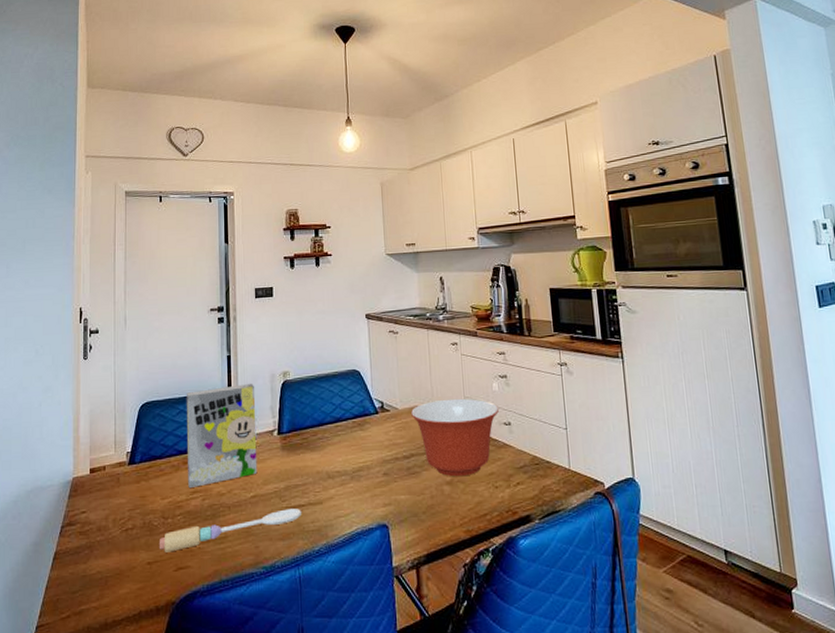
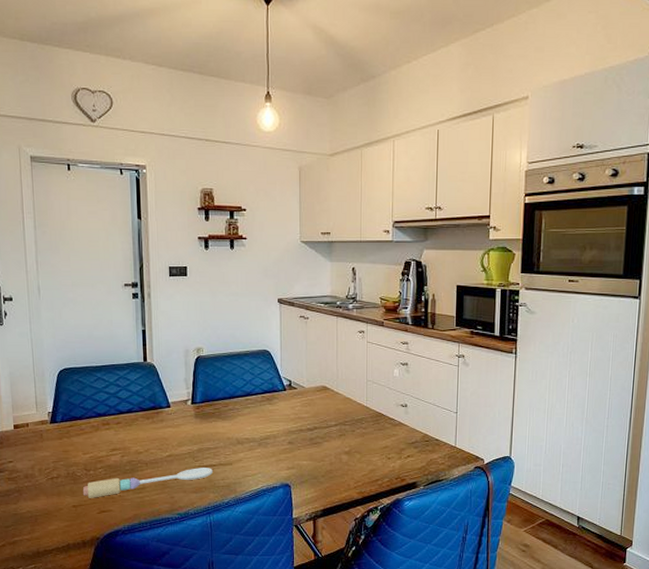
cereal box: present [186,384,258,489] -> none [103,357,172,447]
mixing bowl: present [410,398,500,477] -> none [316,381,398,448]

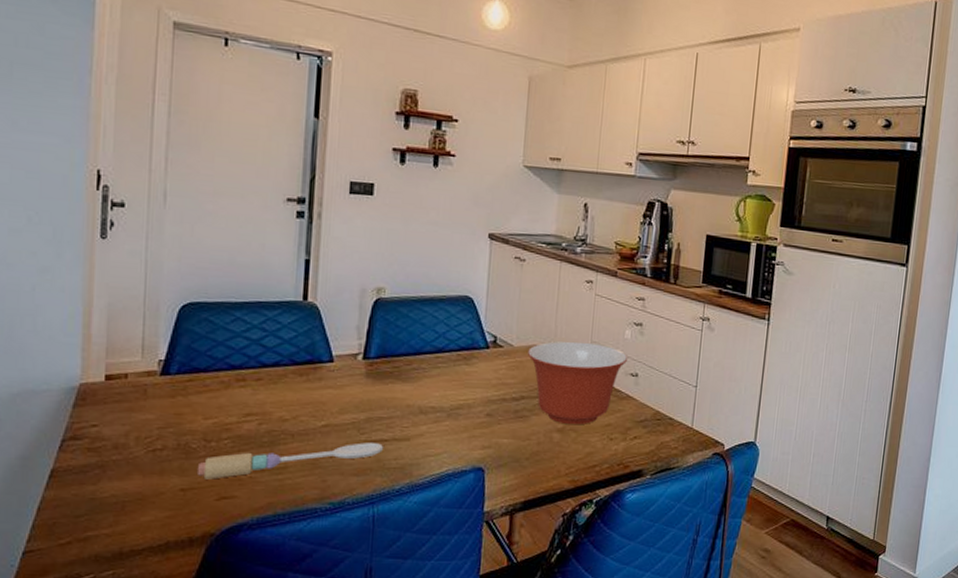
mixing bowl: none [316,381,398,448] -> present [527,341,629,425]

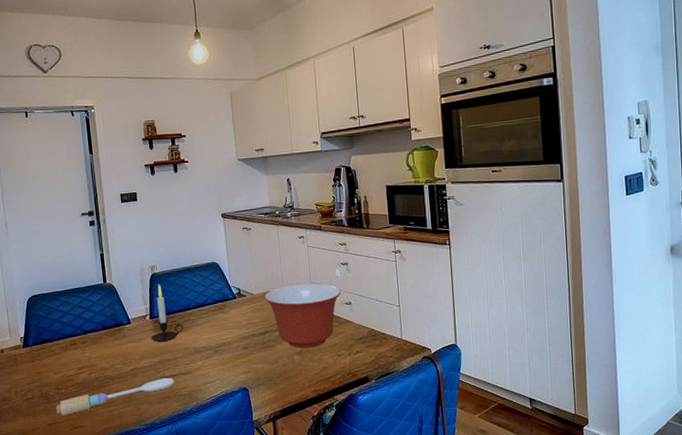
candle: none [359,314,409,393] -> present [151,284,183,342]

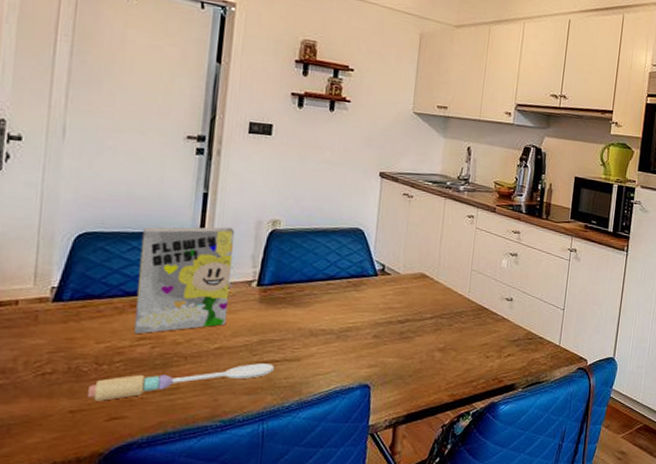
cereal box: none [67,277,135,365] -> present [134,227,235,335]
candle: present [151,284,183,342] -> none [253,244,301,317]
mixing bowl: present [264,283,342,348] -> none [412,269,505,345]

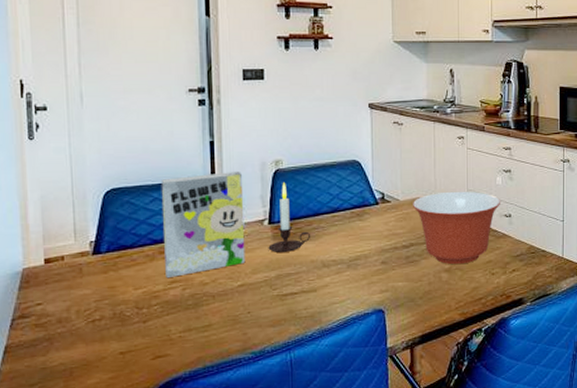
spoon: present [86,363,274,401] -> none [132,296,293,342]
candle: none [253,244,301,317] -> present [268,183,310,252]
mixing bowl: none [412,269,505,345] -> present [412,191,501,265]

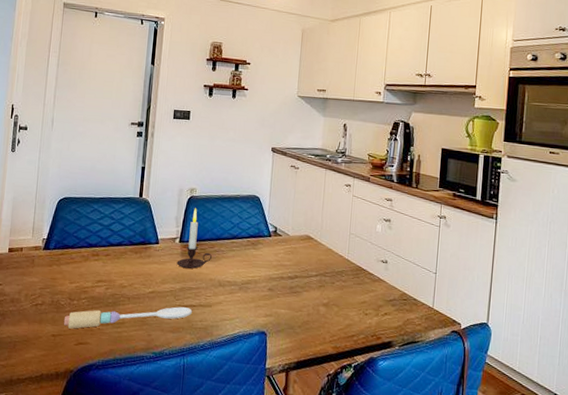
spoon: none [132,296,293,342] -> present [63,307,192,329]
cereal box: present [160,172,246,279] -> none [95,193,164,278]
mixing bowl: present [412,191,501,265] -> none [299,232,380,301]

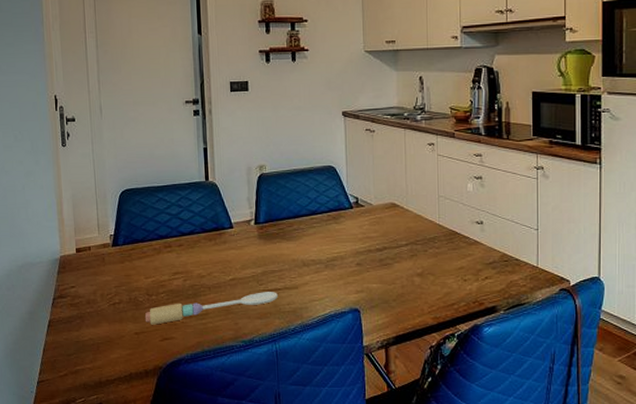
candle: present [176,208,212,269] -> none [255,186,291,251]

